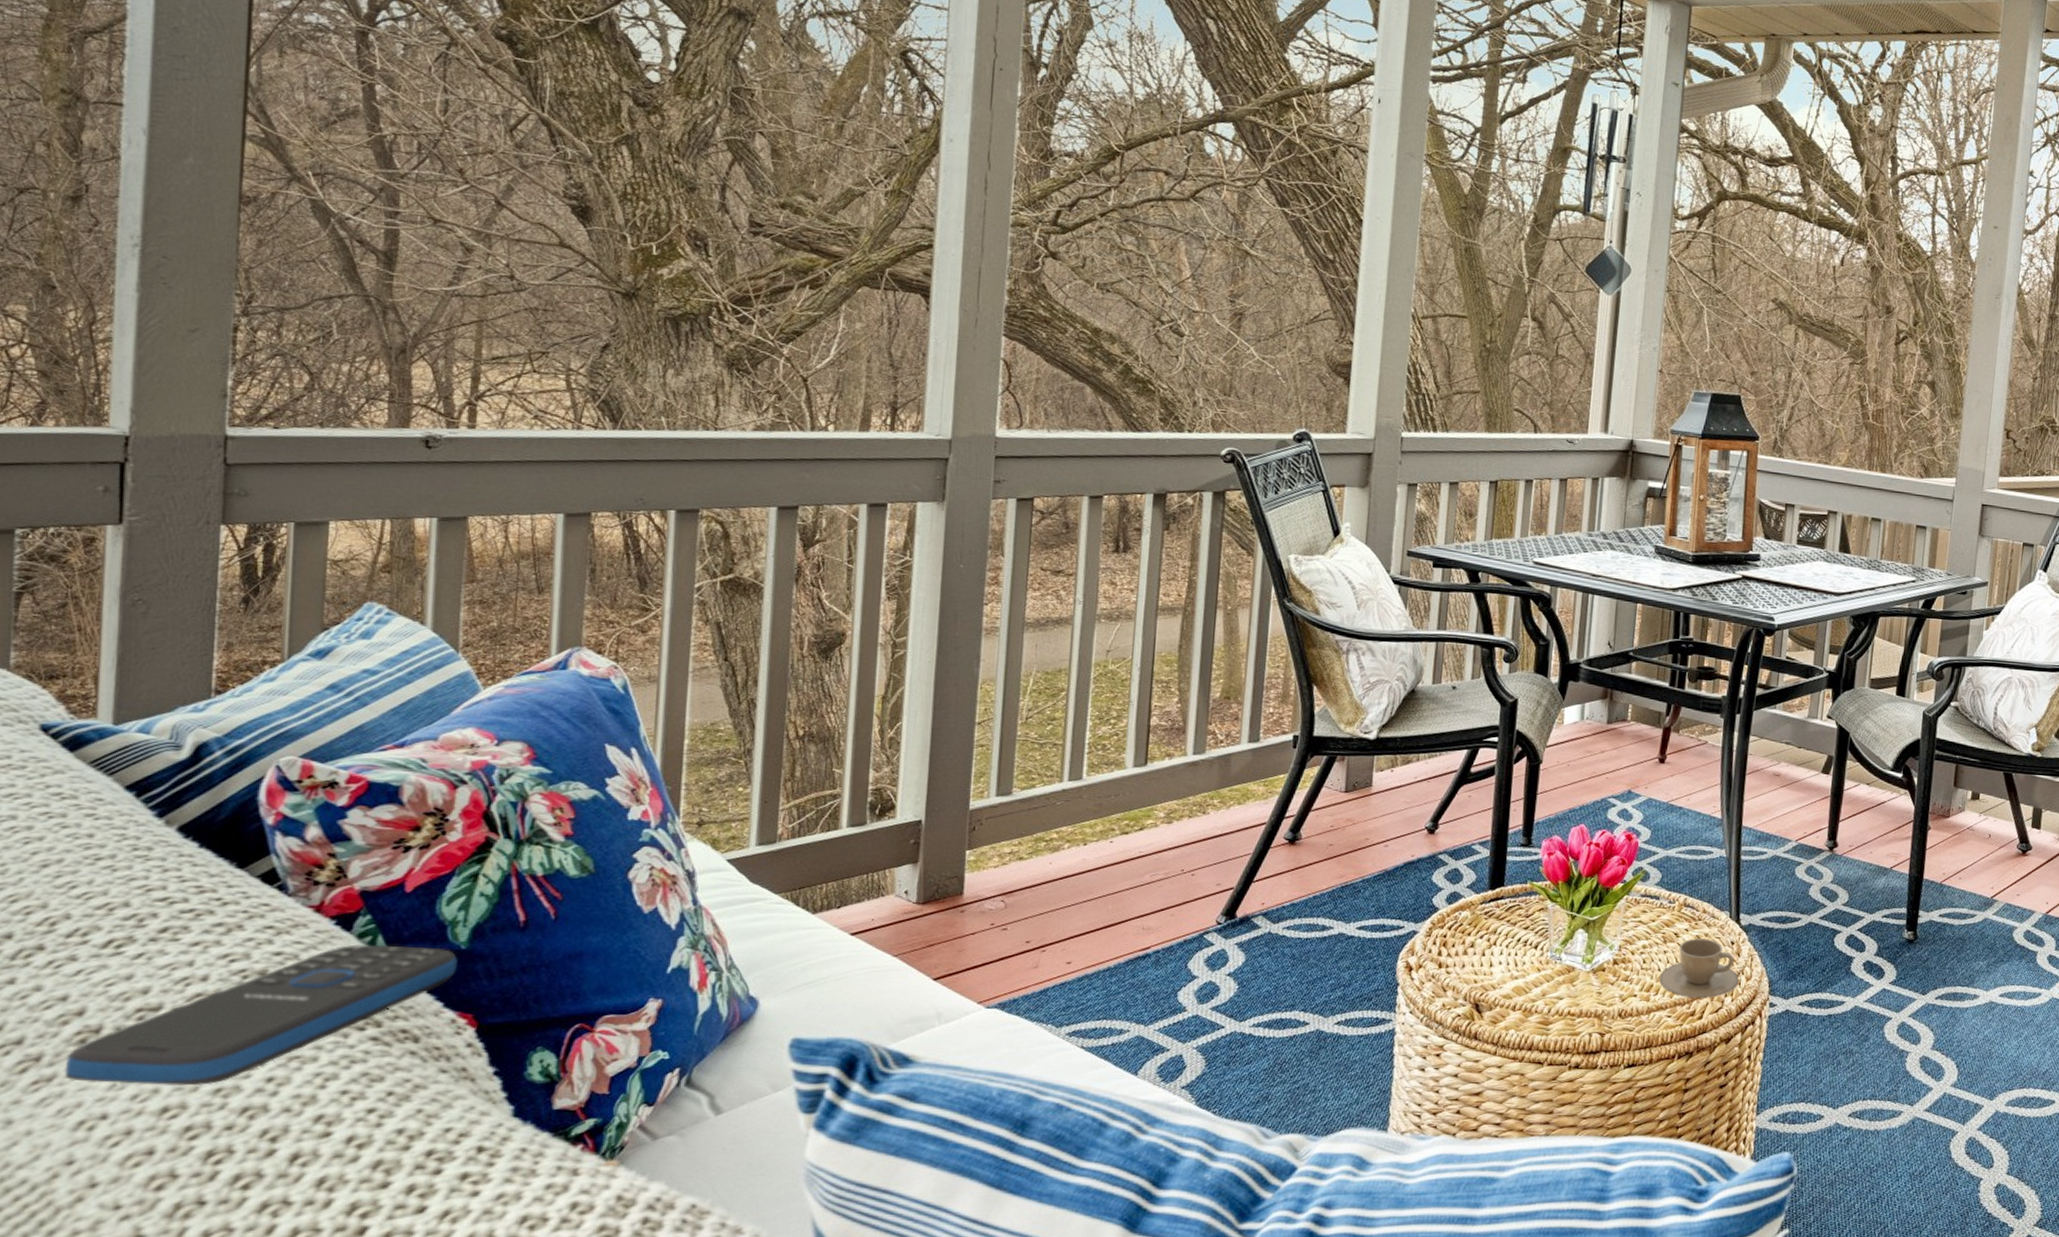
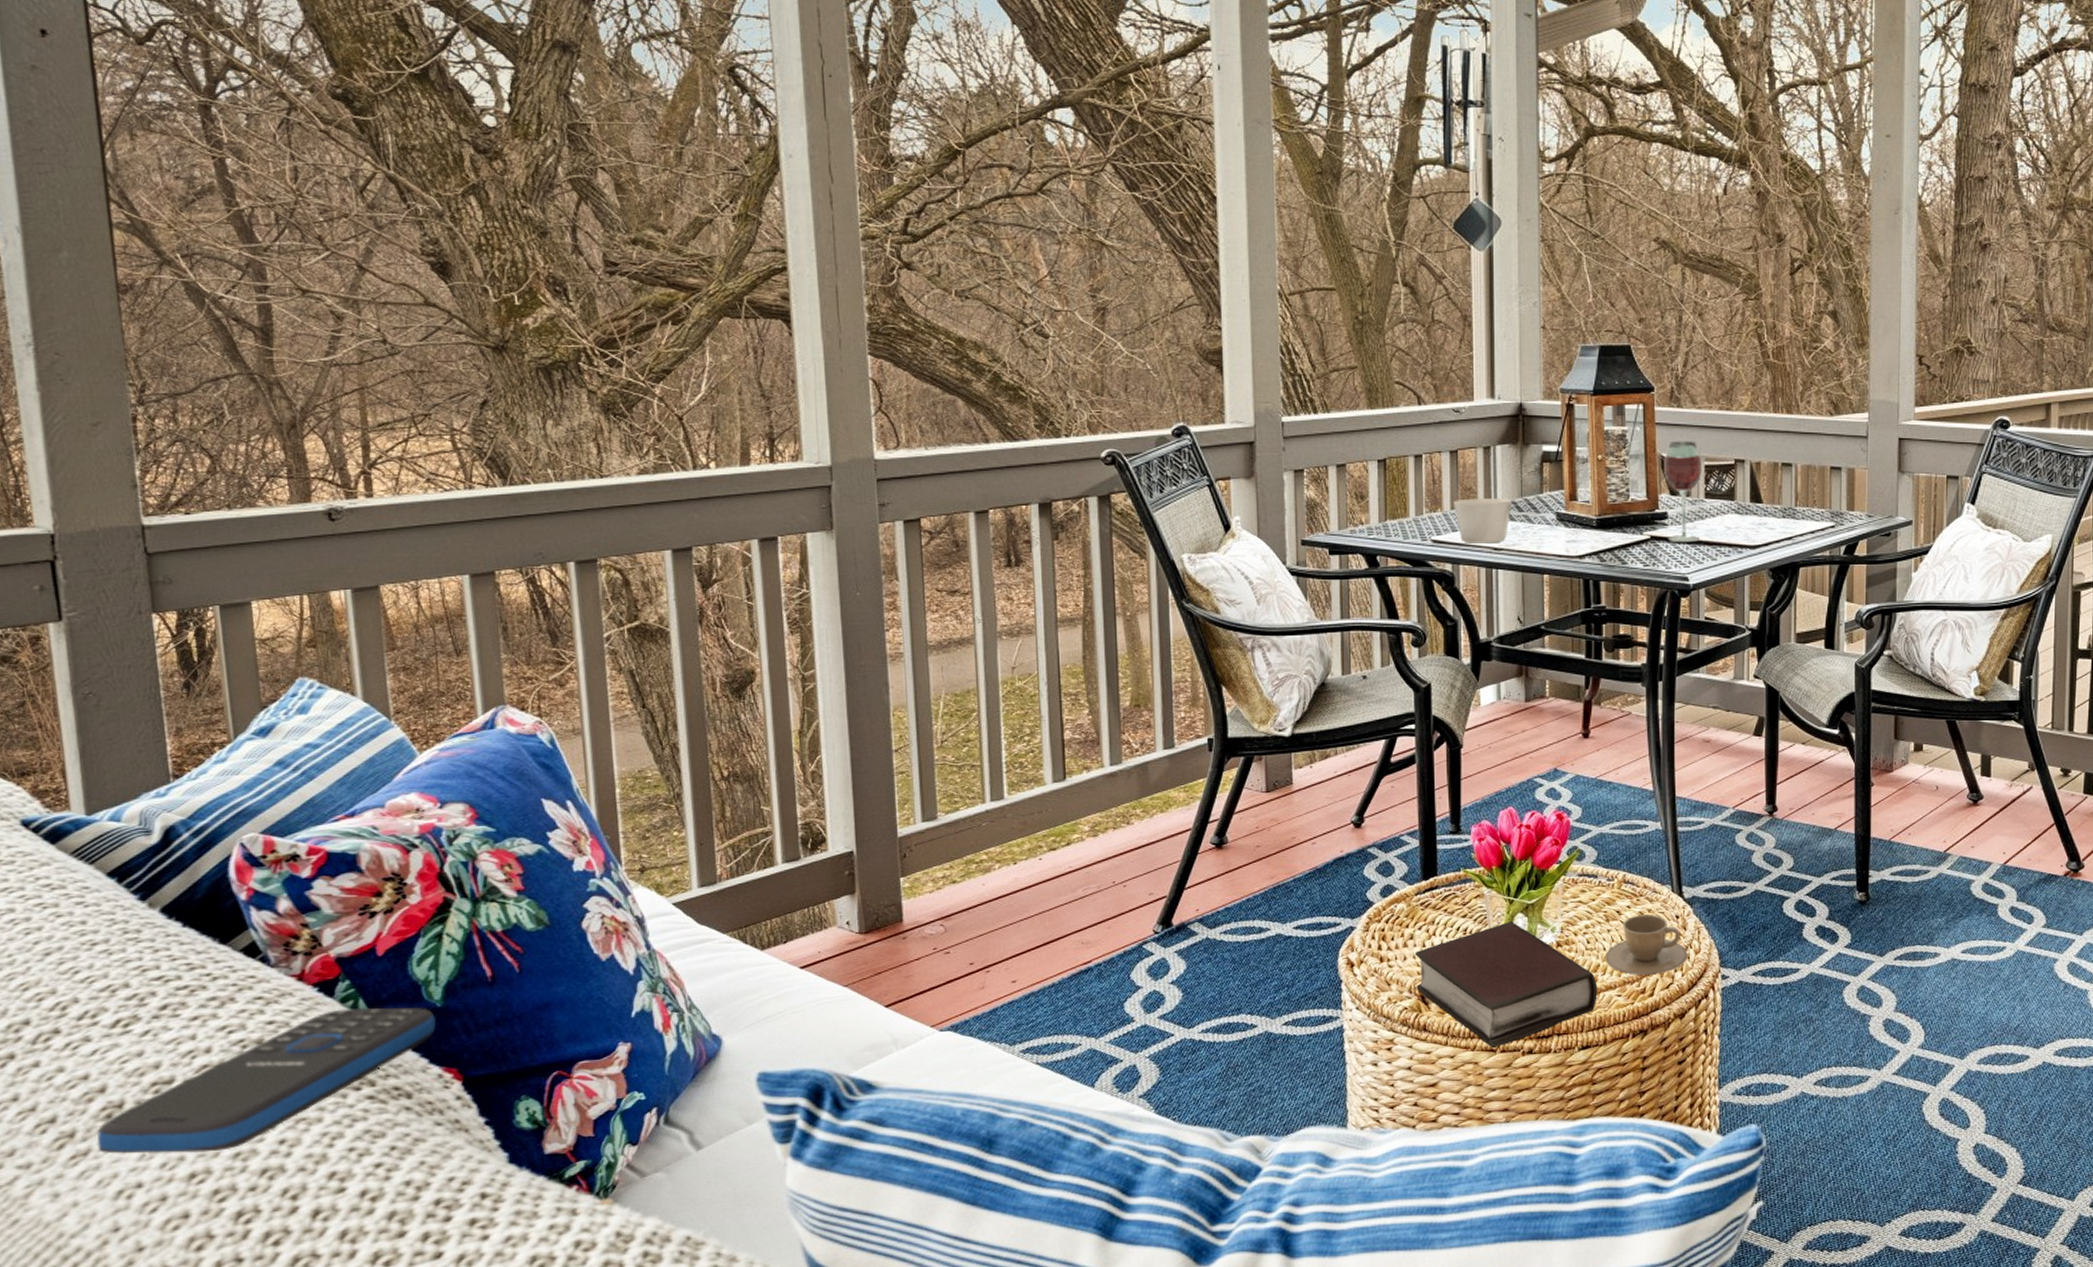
bible: none [1471,936,1649,1061] -> present [1415,922,1598,1049]
candle: none [1557,525,1615,570] -> present [1453,498,1513,544]
wineglass: none [1758,488,1798,585] -> present [1664,441,1703,542]

